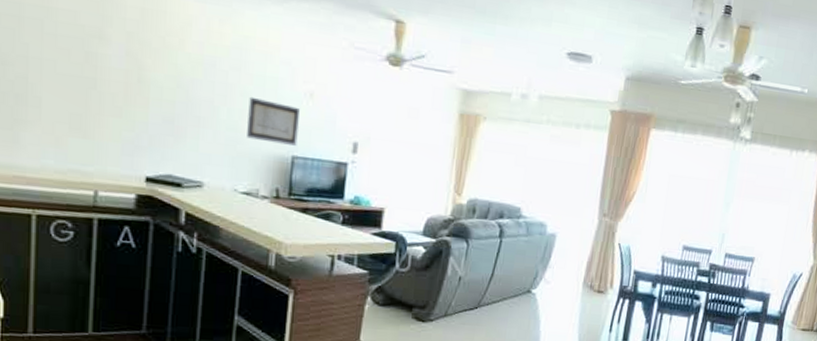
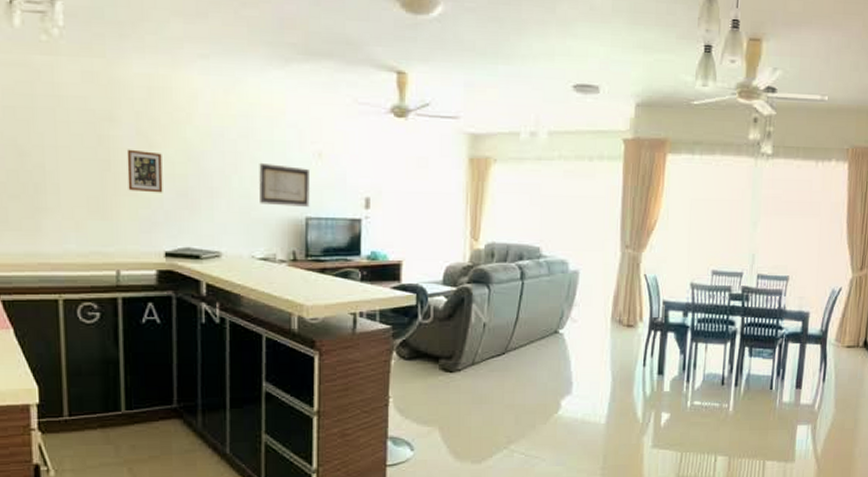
picture frame: none [113,69,151,117] -> present [126,149,163,193]

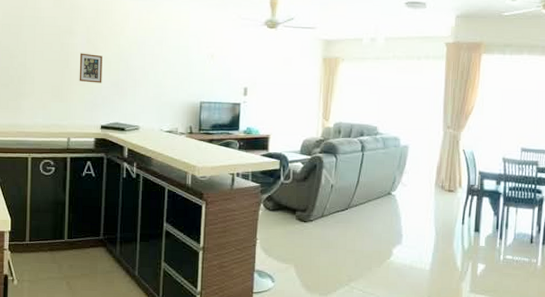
wall art: present [259,162,310,207] -> none [168,62,204,94]

